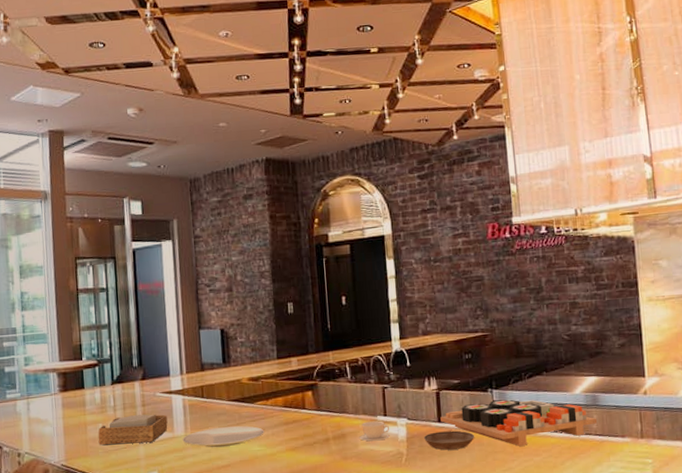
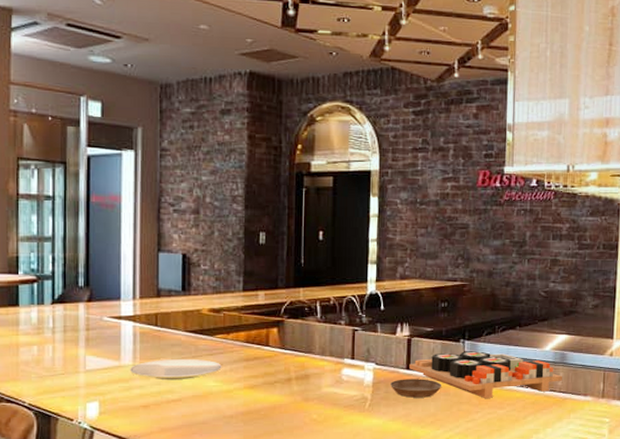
napkin holder: present [98,414,168,446] -> none [31,339,114,370]
teacup: present [359,421,390,441] -> none [323,364,355,384]

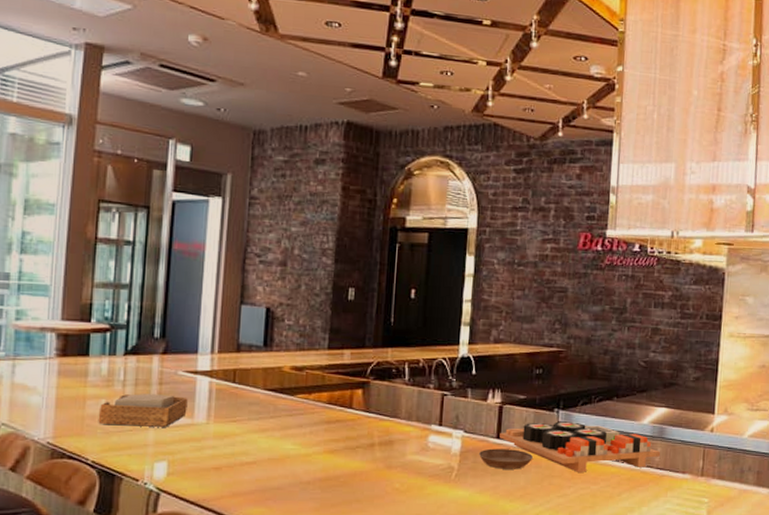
napkin holder: none [31,339,114,370] -> present [98,394,188,427]
plate: present [129,359,222,379] -> none [202,418,301,441]

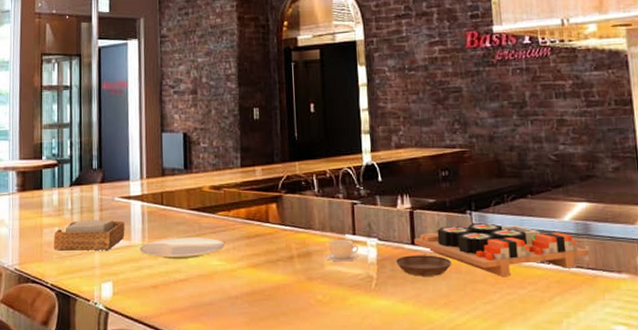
plate: none [202,418,301,441] -> present [139,237,225,259]
teacup: none [408,429,443,452] -> present [325,239,359,262]

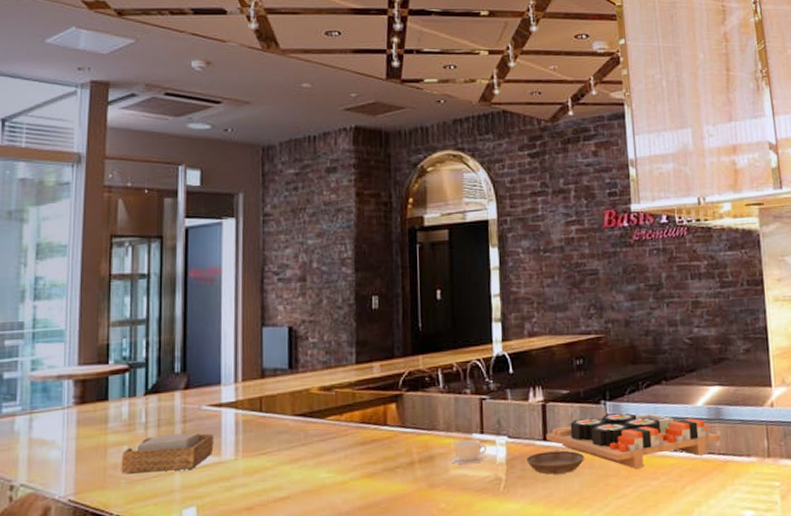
plate: present [139,237,225,259] -> none [230,446,335,475]

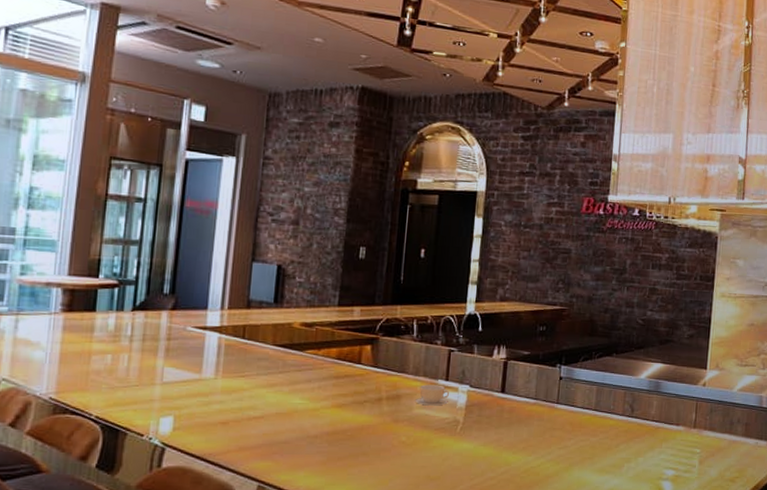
napkin holder: present [121,432,214,474] -> none [103,349,196,382]
saucer: present [525,450,584,475] -> none [483,402,535,423]
sushi platter: present [546,413,721,468] -> none [504,376,657,425]

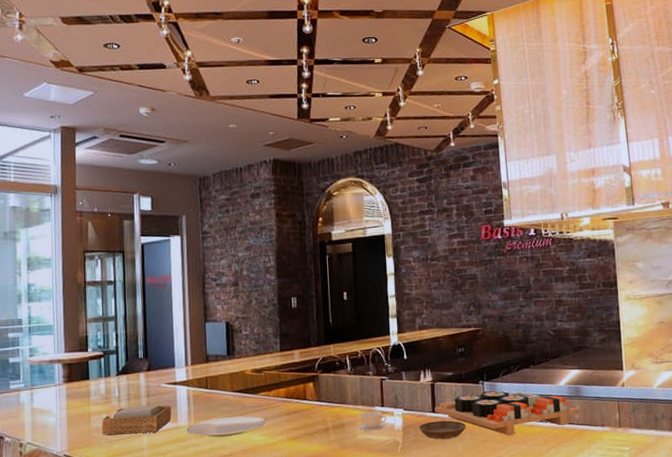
napkin holder: none [103,349,196,382] -> present [101,404,172,436]
plate: none [210,374,310,396] -> present [185,416,266,437]
saucer: none [483,402,535,423] -> present [418,420,466,439]
sushi platter: none [504,376,657,425] -> present [435,391,580,435]

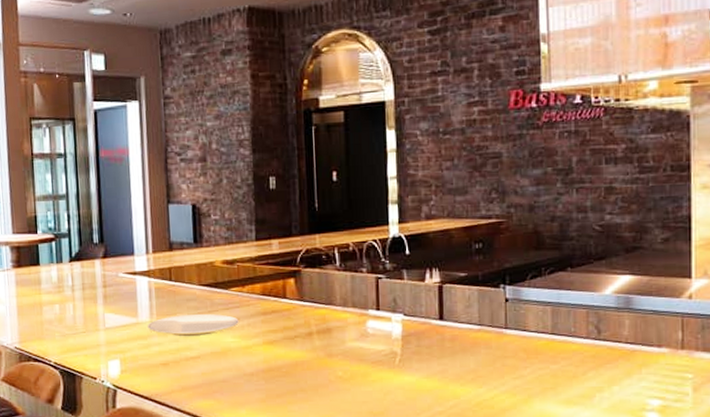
napkin holder: present [101,404,172,436] -> none [54,296,132,329]
teacup: present [357,411,387,431] -> none [347,315,382,338]
saucer: present [418,420,466,439] -> none [421,330,481,352]
sushi platter: present [435,391,580,435] -> none [442,297,630,351]

